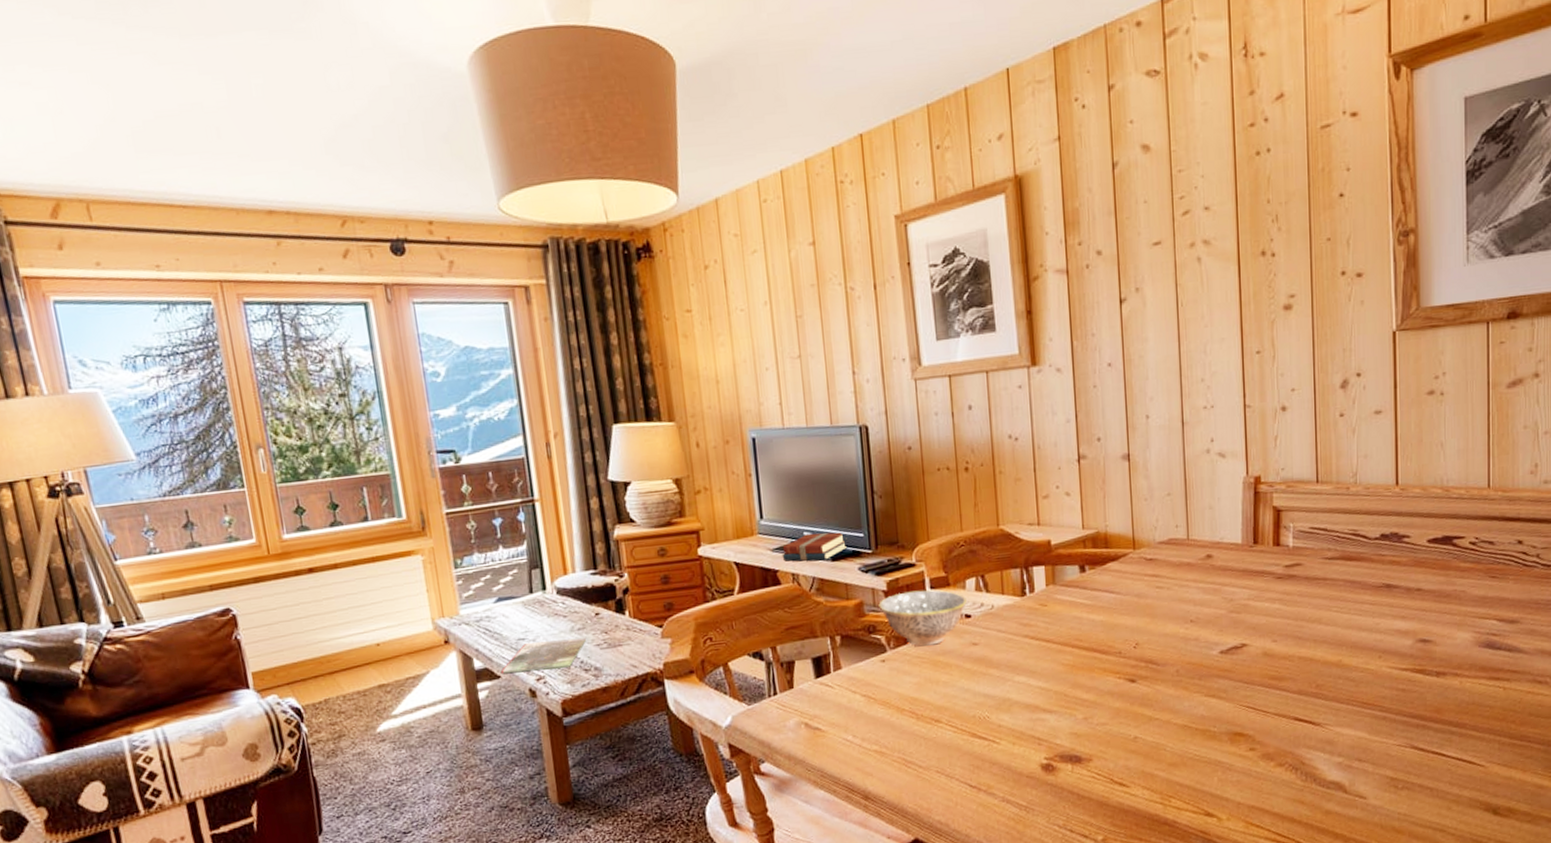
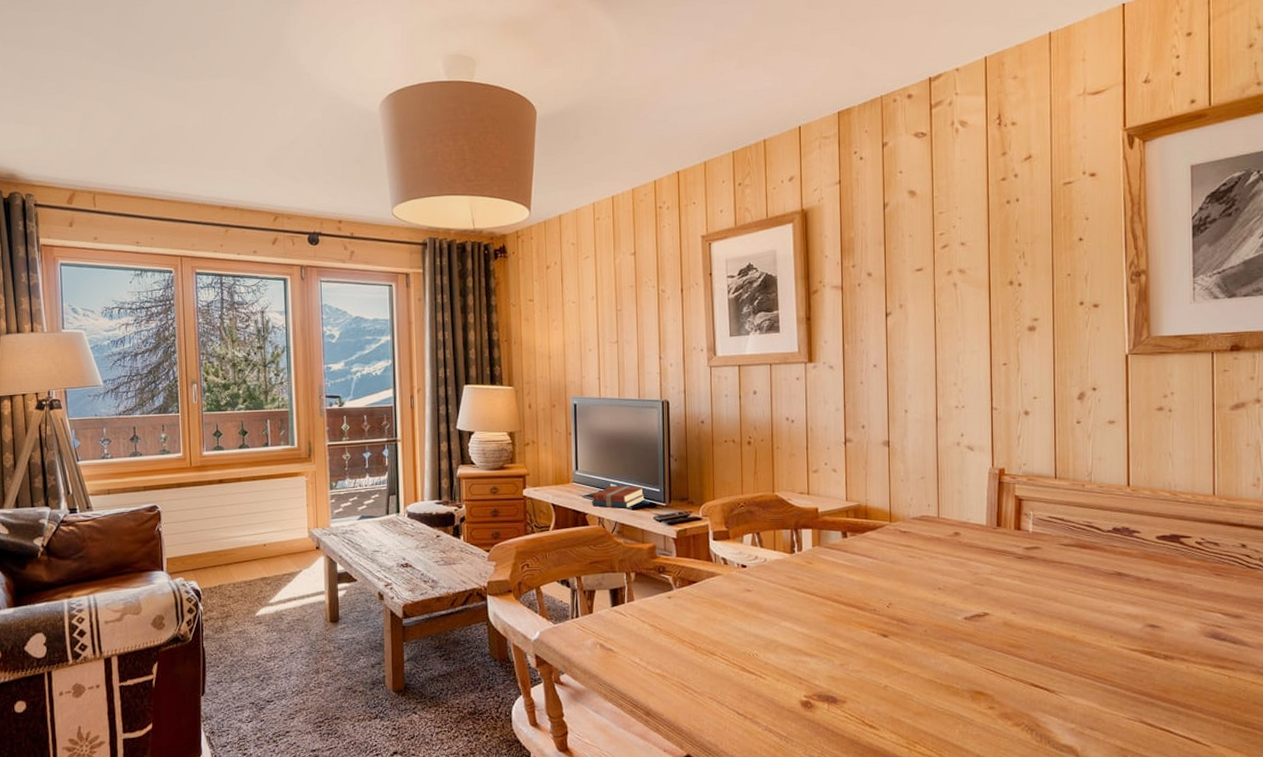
magazine: present [501,637,587,674] -> none [358,554,428,578]
bowl: present [878,590,967,646] -> none [668,540,743,588]

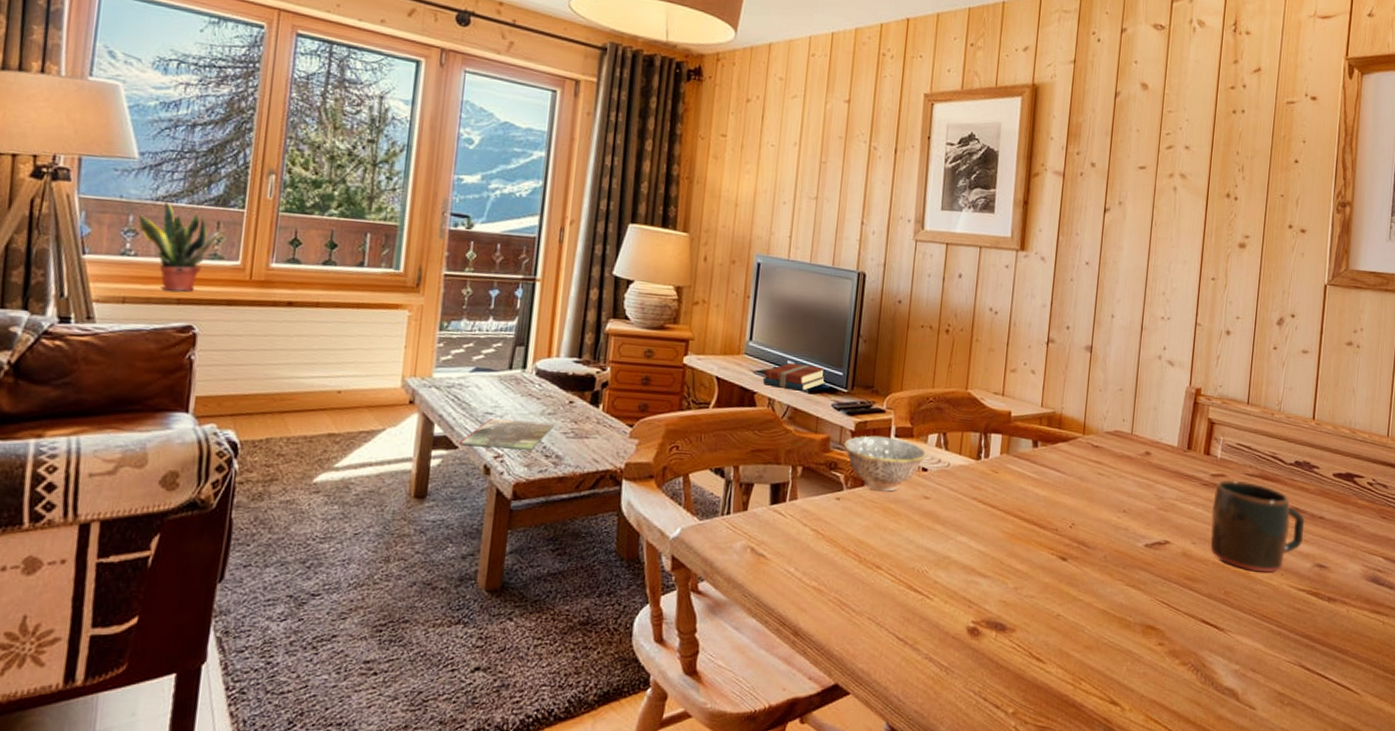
potted plant: none [110,414,169,481] -> present [138,201,226,292]
magazine: none [358,554,428,578] -> present [460,419,555,450]
bowl: none [668,540,743,588] -> present [844,435,926,492]
mug: none [1028,551,1131,636] -> present [1210,479,1305,573]

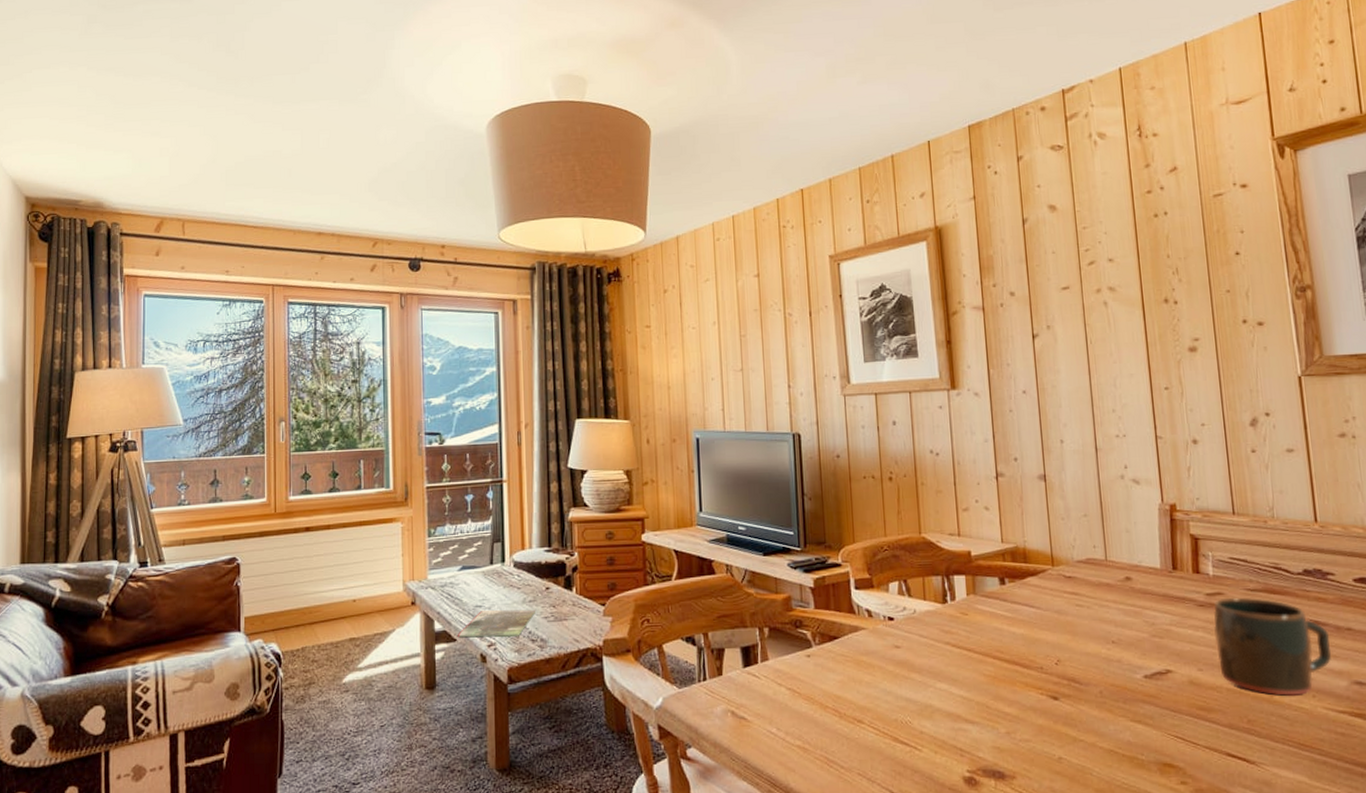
potted plant: present [138,201,226,292] -> none [188,456,253,530]
books: present [763,362,825,391] -> none [718,528,777,554]
bowl: present [844,435,926,492] -> none [805,590,890,645]

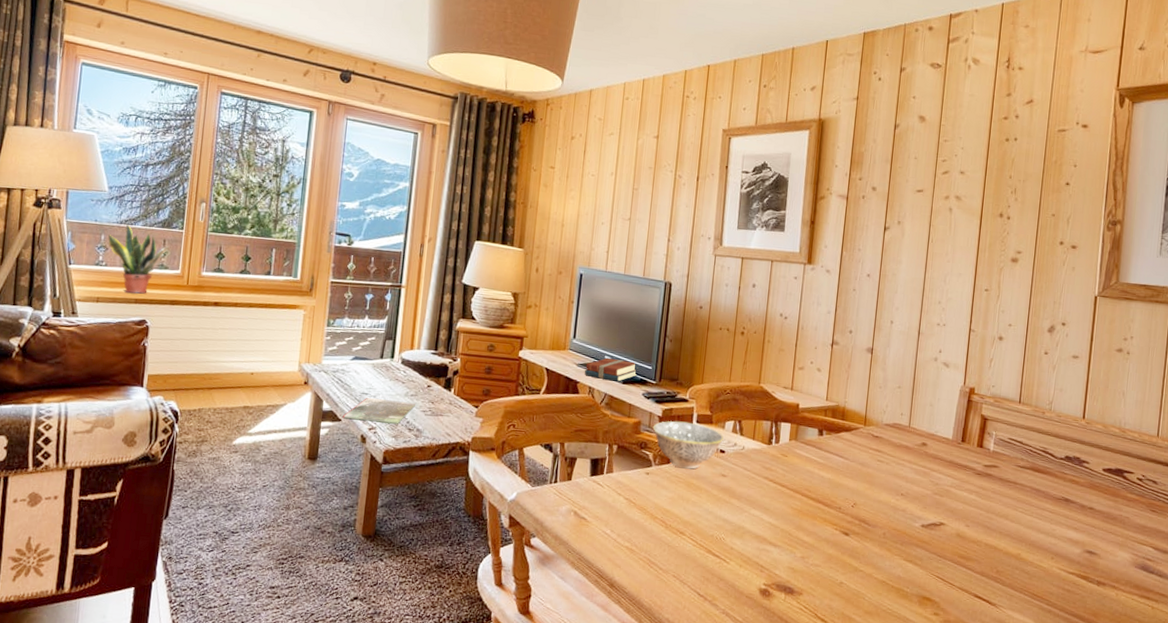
potted plant: none [188,456,253,530] -> present [108,223,170,294]
books: none [718,528,777,554] -> present [585,357,636,382]
bowl: none [805,590,890,645] -> present [652,420,724,470]
mug: present [1213,597,1332,696] -> none [983,470,1075,556]

